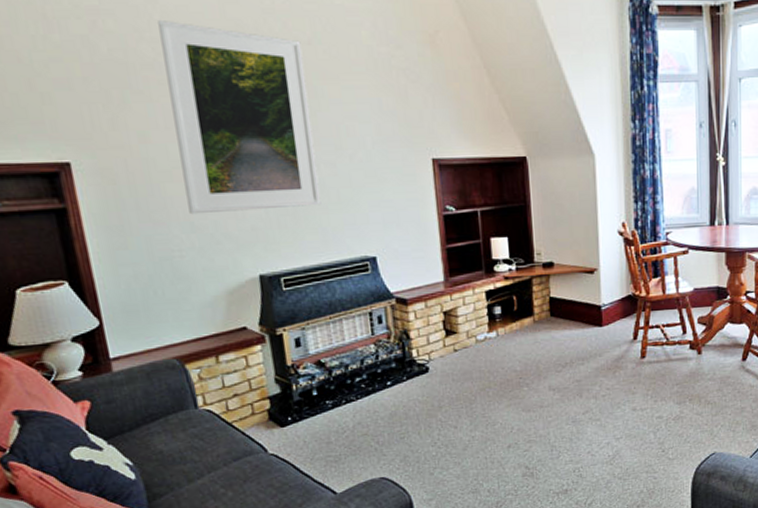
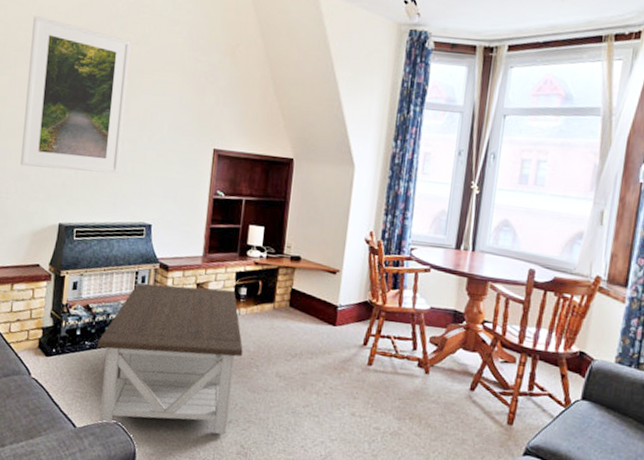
coffee table: none [341,311,510,481] -> present [98,283,243,435]

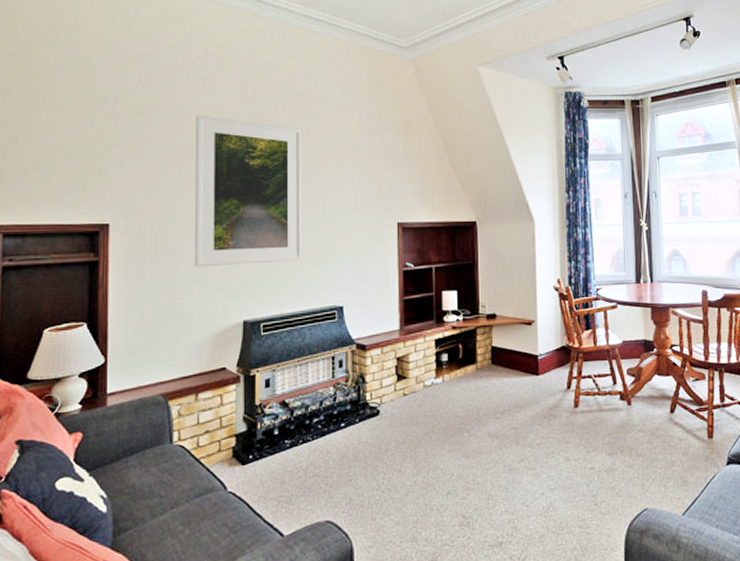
coffee table: present [98,283,243,435] -> none [299,358,452,523]

